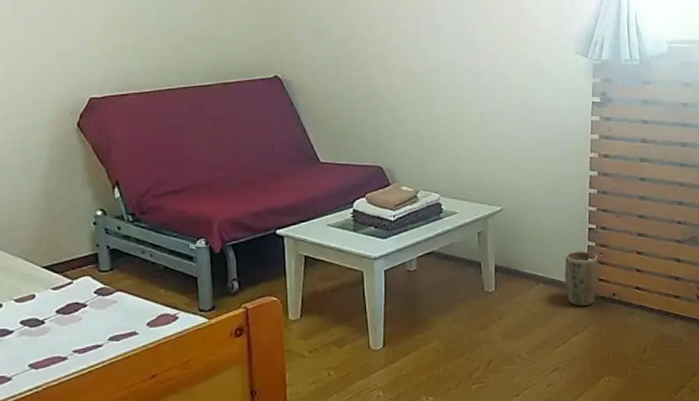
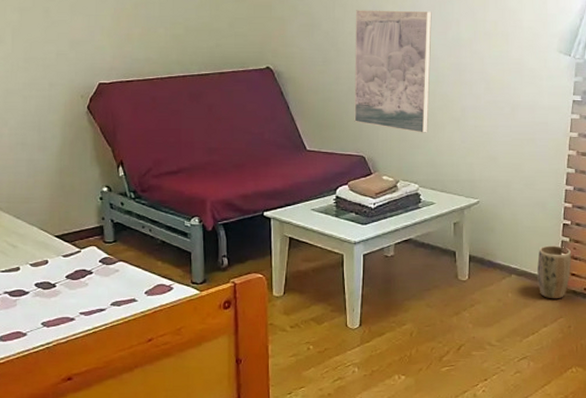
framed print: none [367,14,447,140] -> present [354,10,432,133]

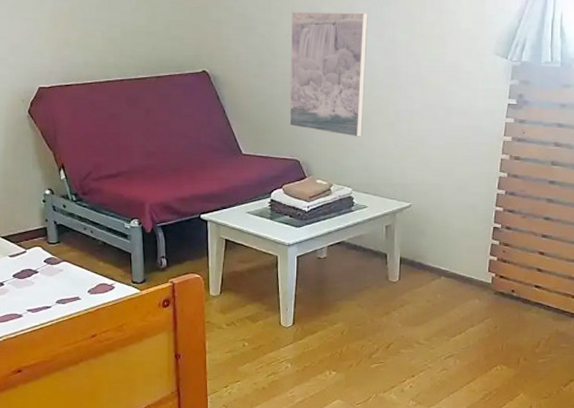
plant pot: present [537,245,571,299] -> none [466,248,500,301]

